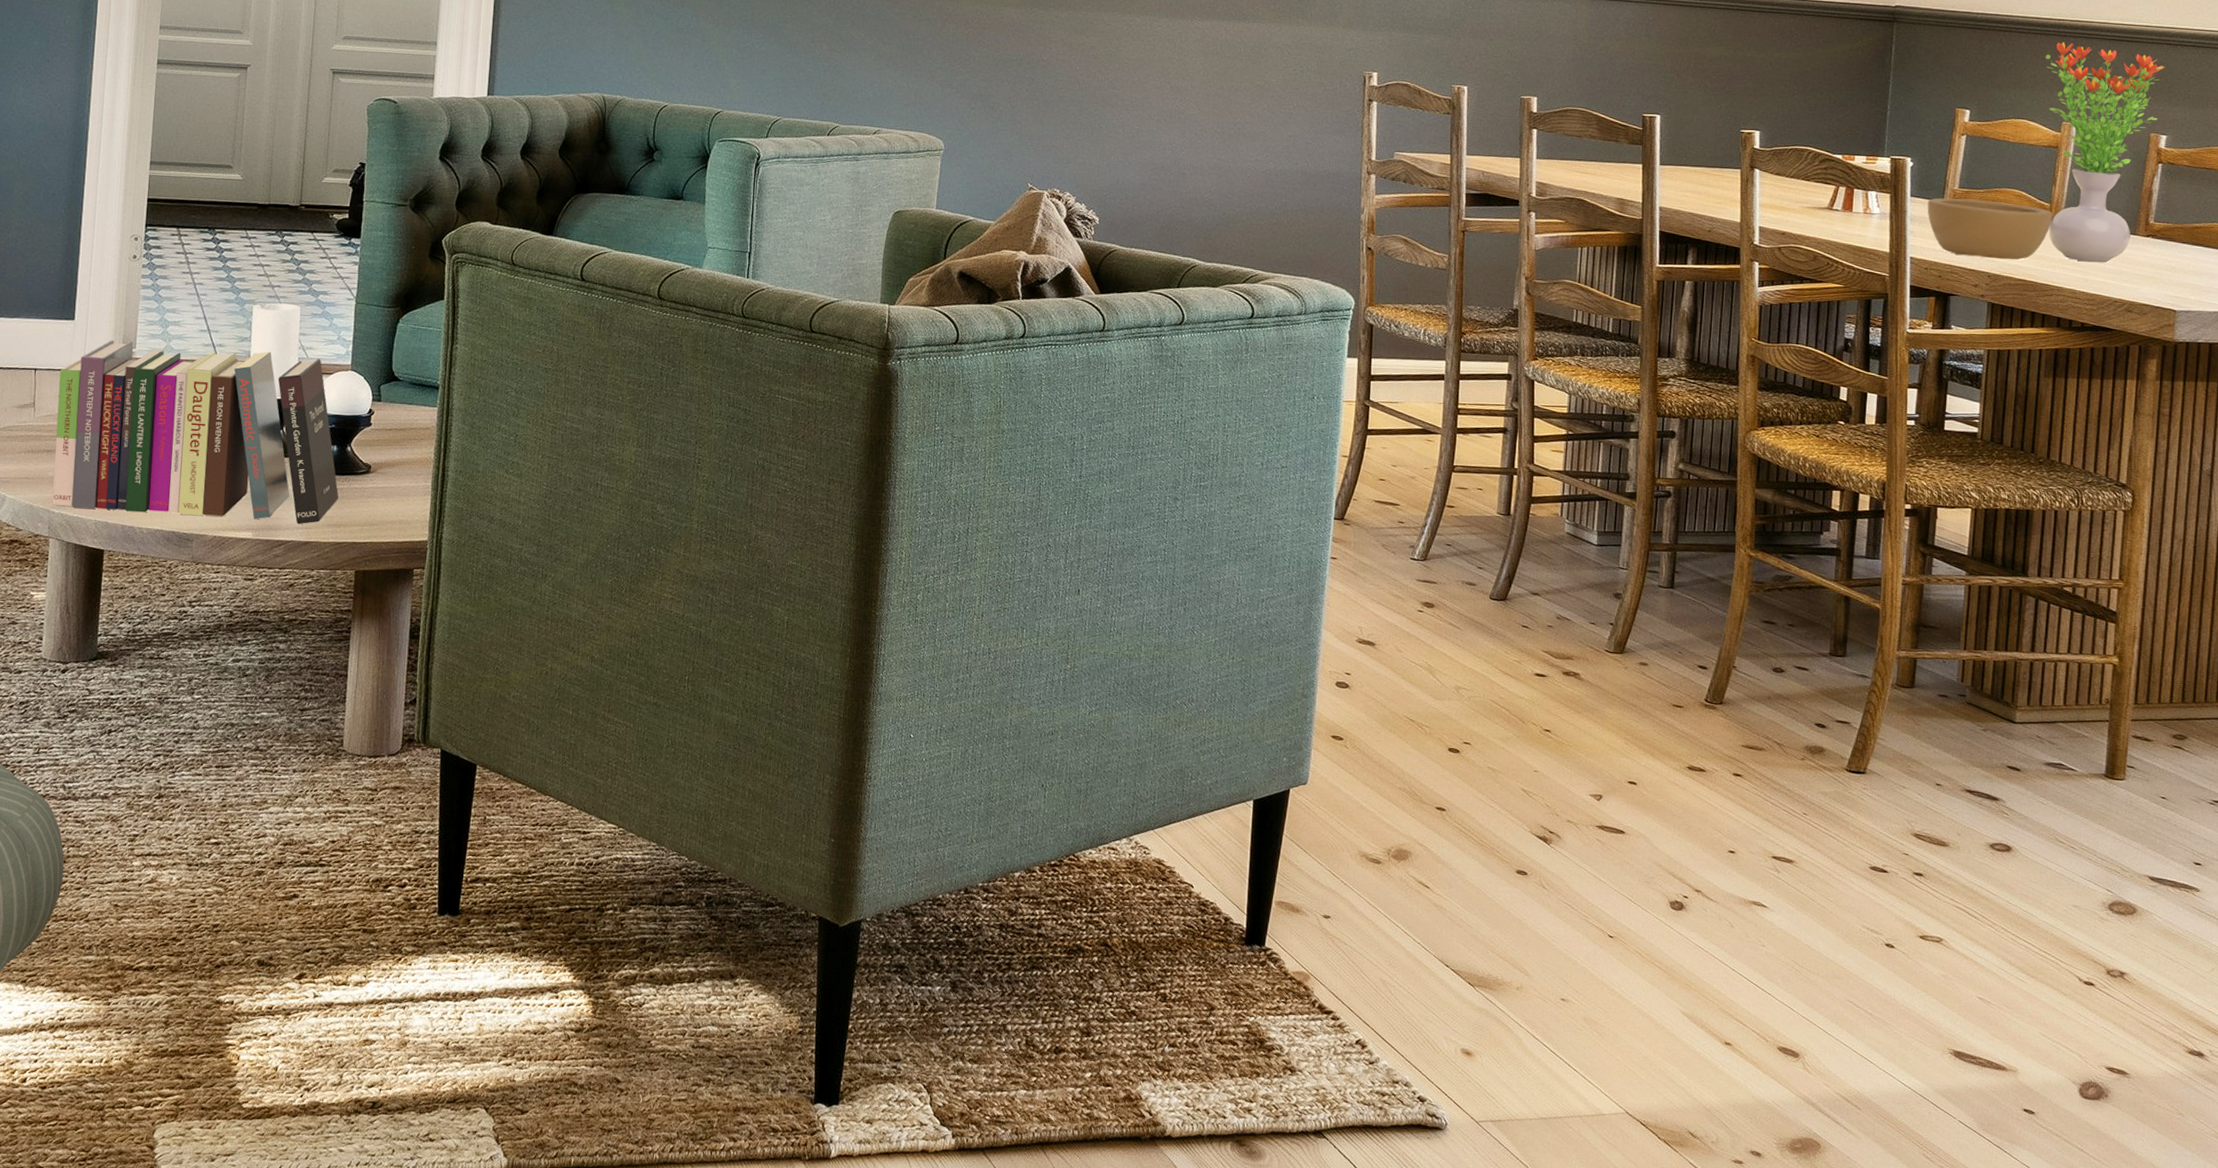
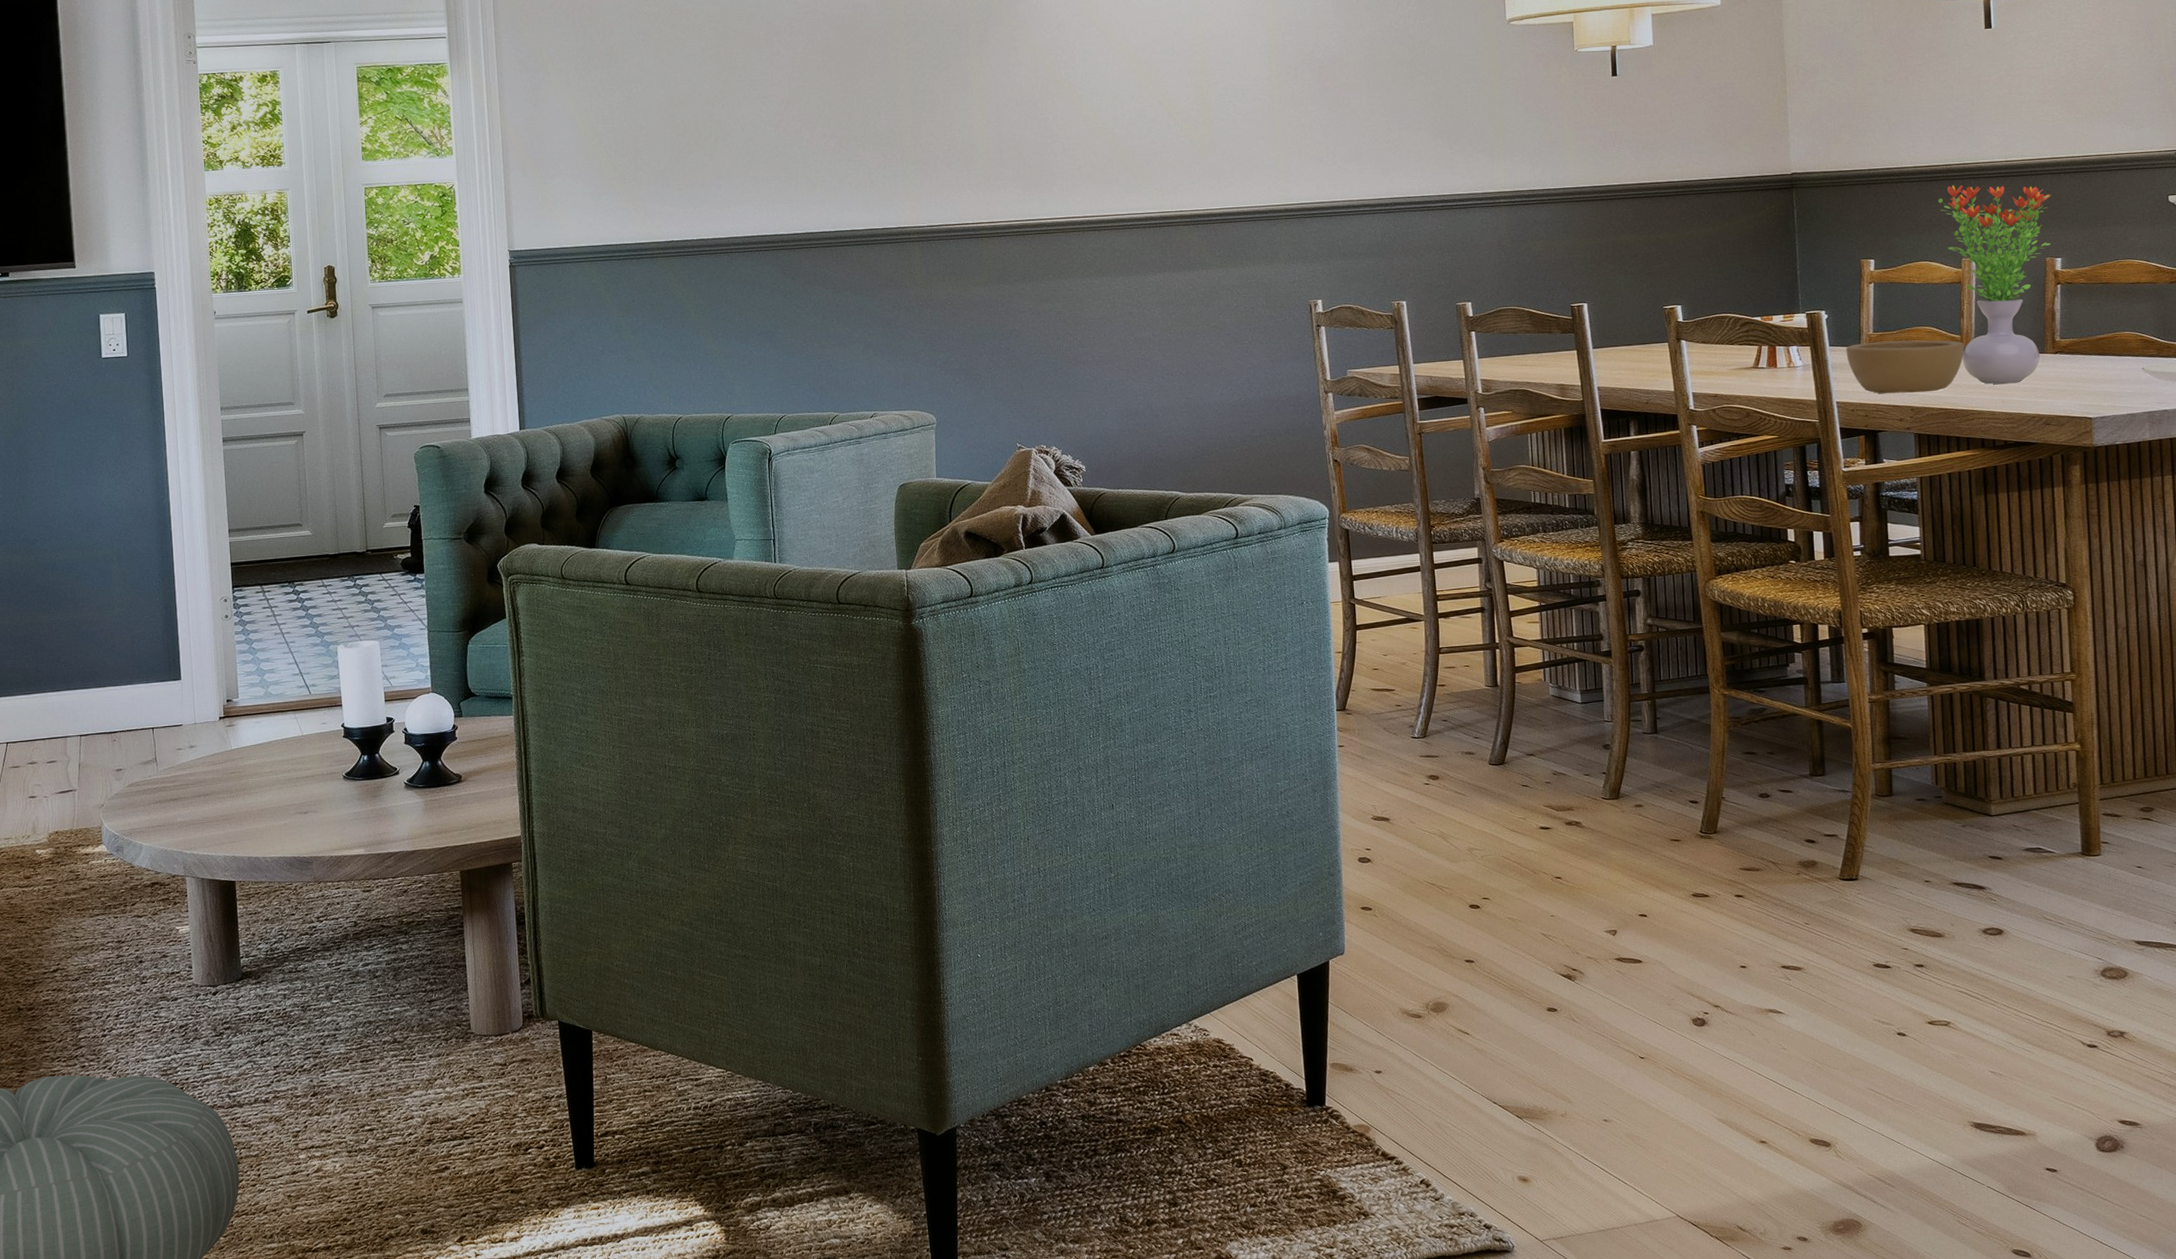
books: present [52,340,339,525] -> none [175,685,437,848]

